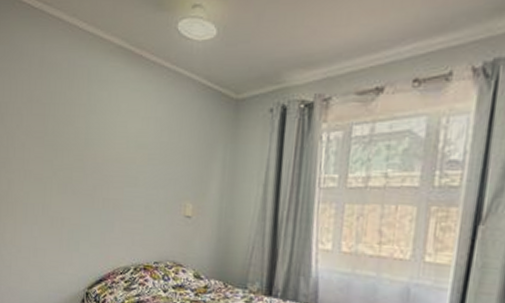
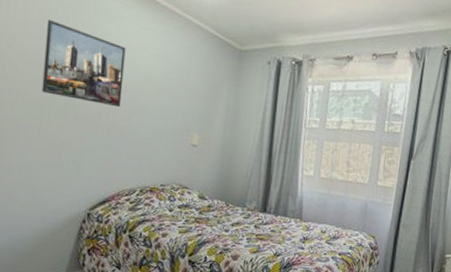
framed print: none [45,95,117,179] -> present [41,20,126,108]

